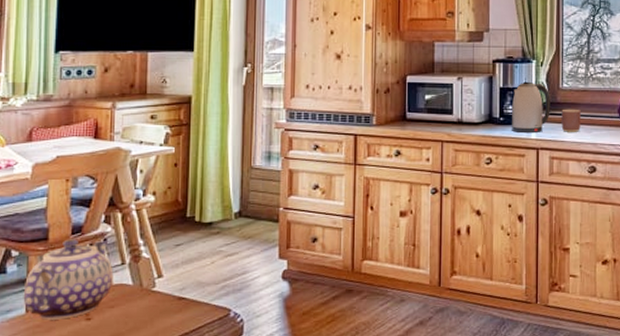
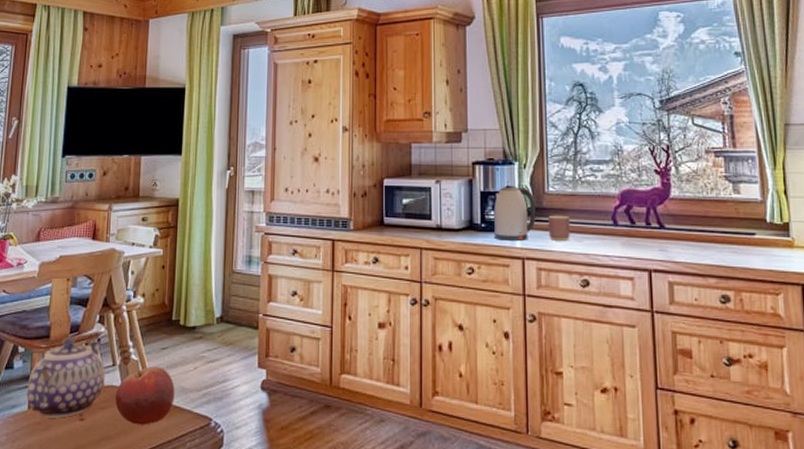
fruit: none [126,263,191,320] -> present [115,367,175,425]

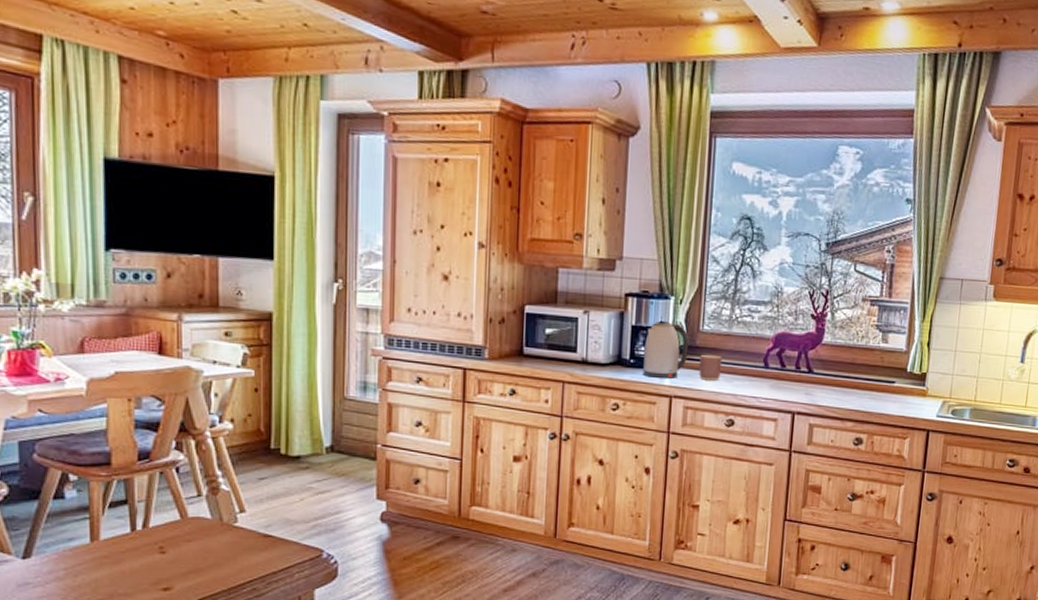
teapot: present [26,338,105,418] -> none [86,465,189,551]
fruit: present [115,367,175,425] -> none [204,498,278,557]

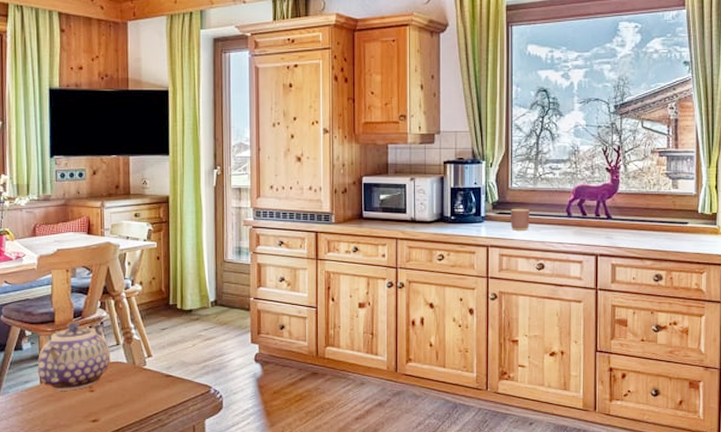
teapot: none [86,465,189,551] -> present [37,322,111,391]
kettle: present [643,320,689,379] -> none [463,182,500,232]

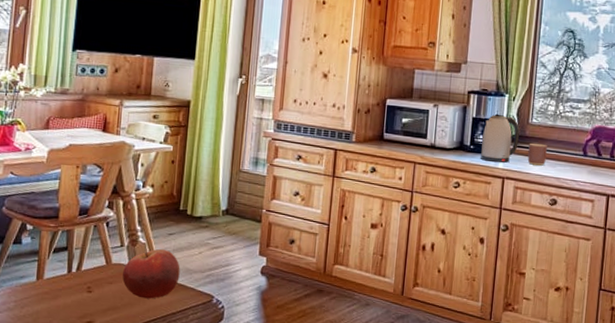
teapot: present [37,322,111,391] -> none [34,219,114,290]
fruit: none [121,345,176,394] -> present [122,249,180,299]
kettle: none [463,182,500,232] -> present [481,114,520,163]

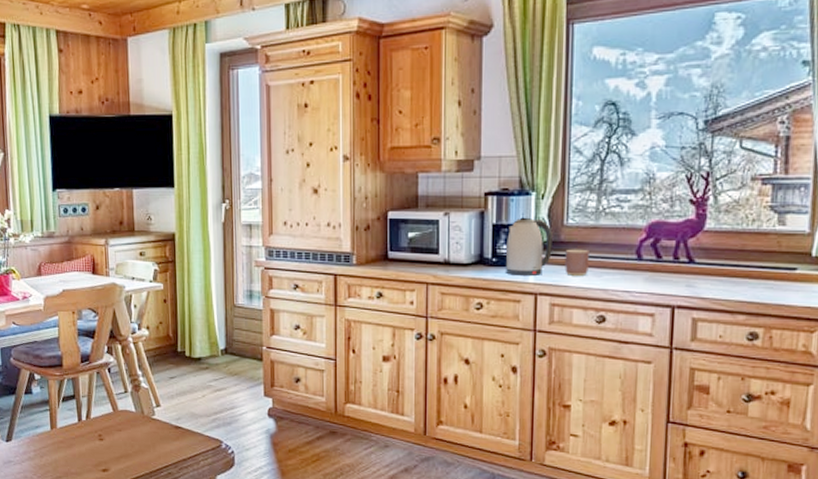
fruit: present [122,249,180,299] -> none [130,394,186,446]

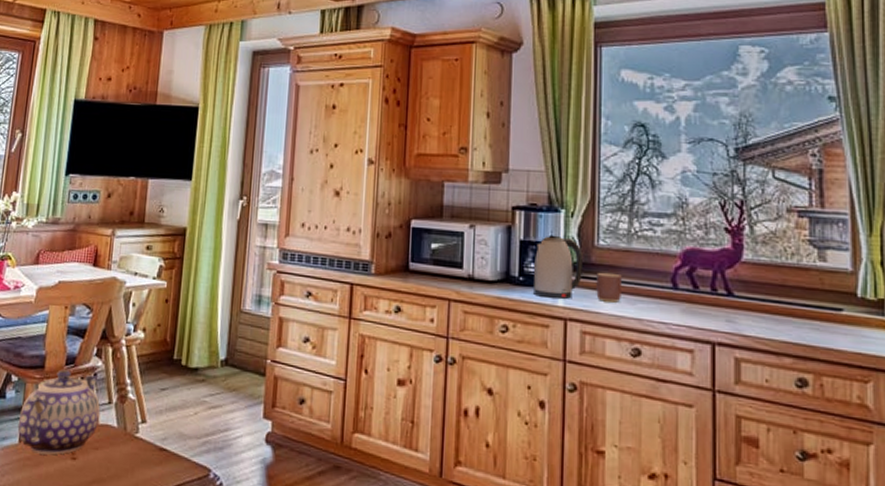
teapot: none [47,366,119,438] -> present [17,369,101,455]

